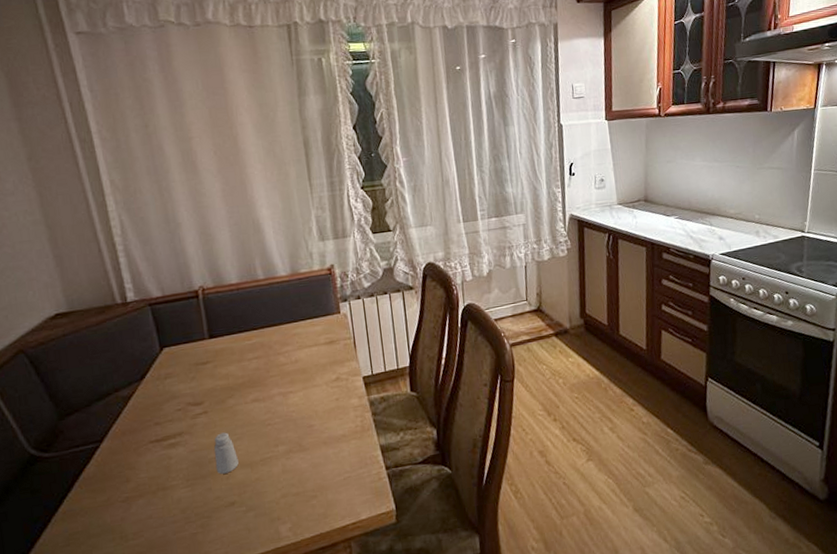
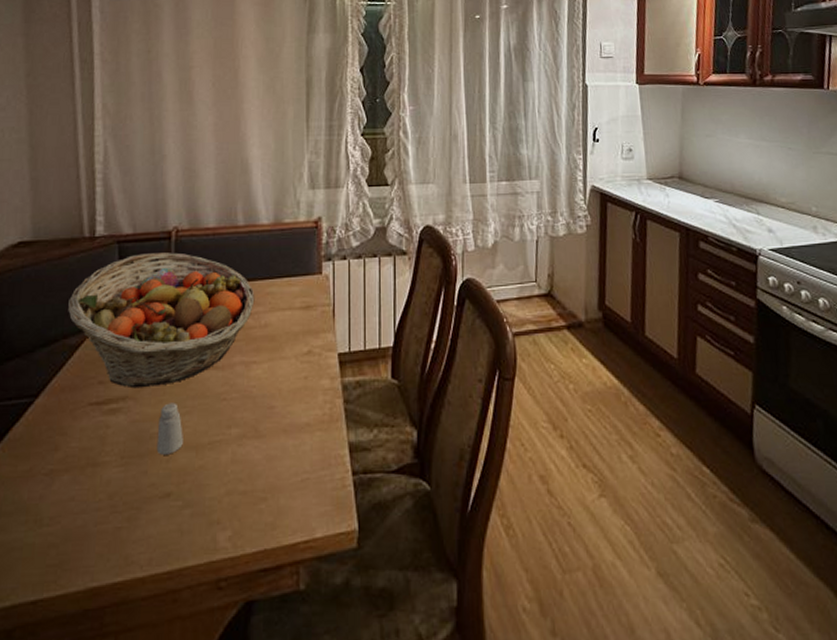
fruit basket: none [113,308,284,425] -> present [68,252,255,389]

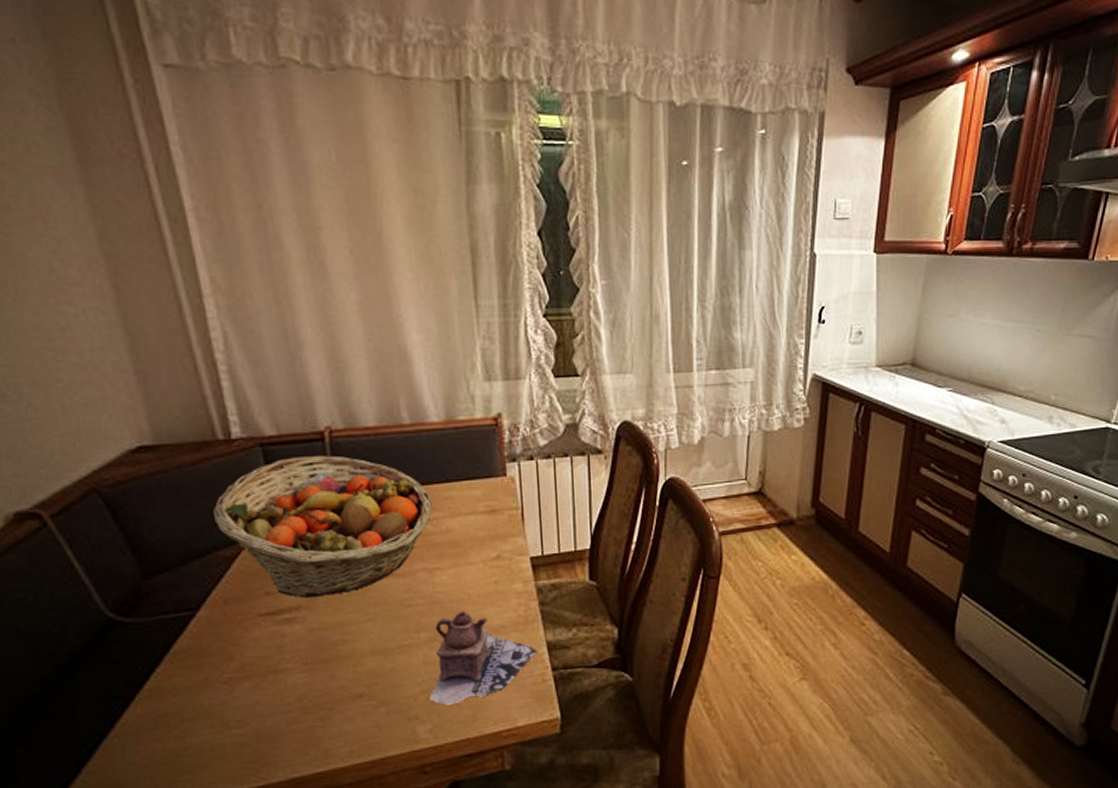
saltshaker: present [156,402,183,455] -> none [339,610,369,660]
teapot: none [231,407,341,511] -> present [427,611,539,707]

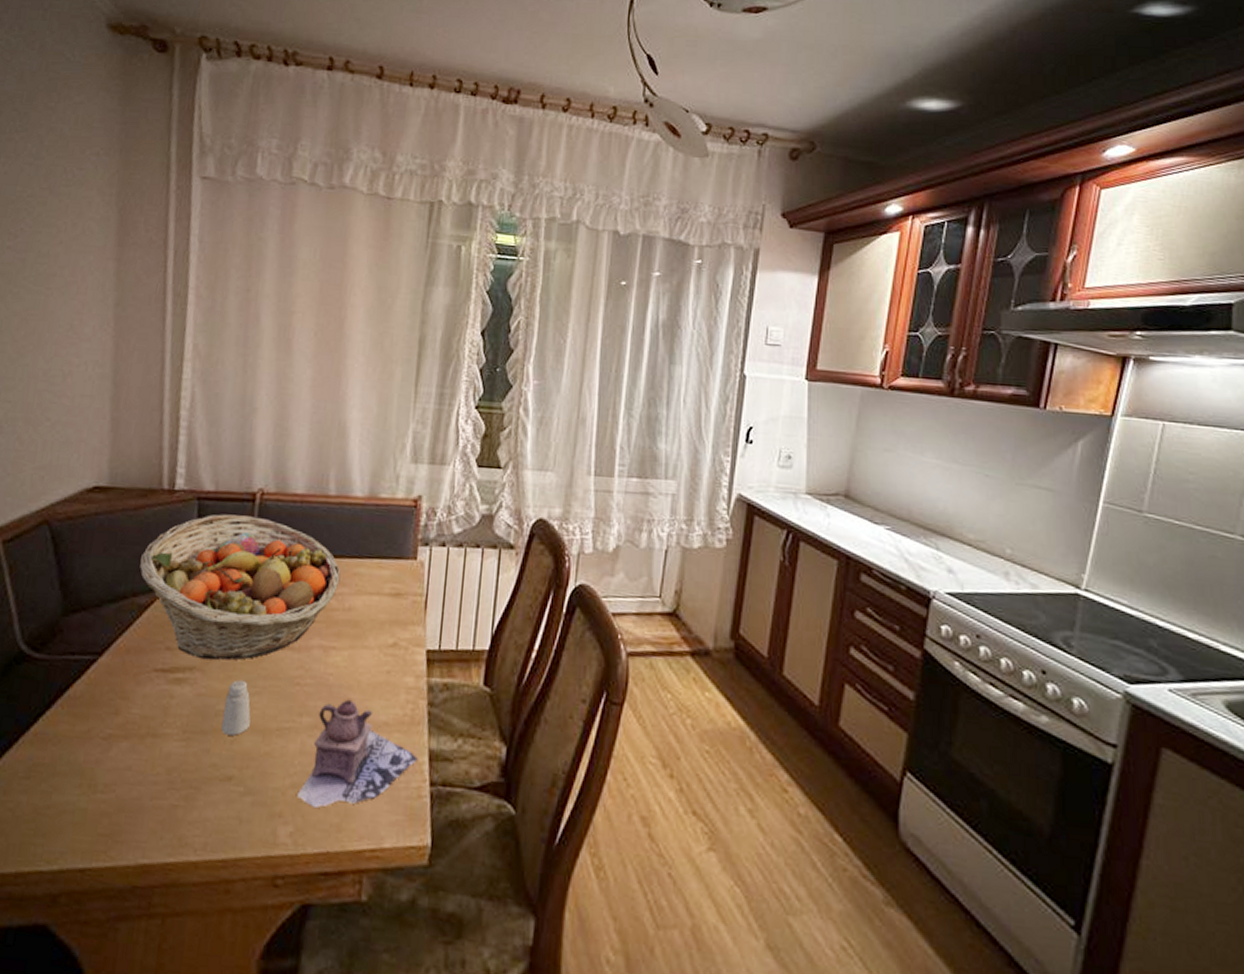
saltshaker: none [339,610,369,660] -> present [221,680,251,736]

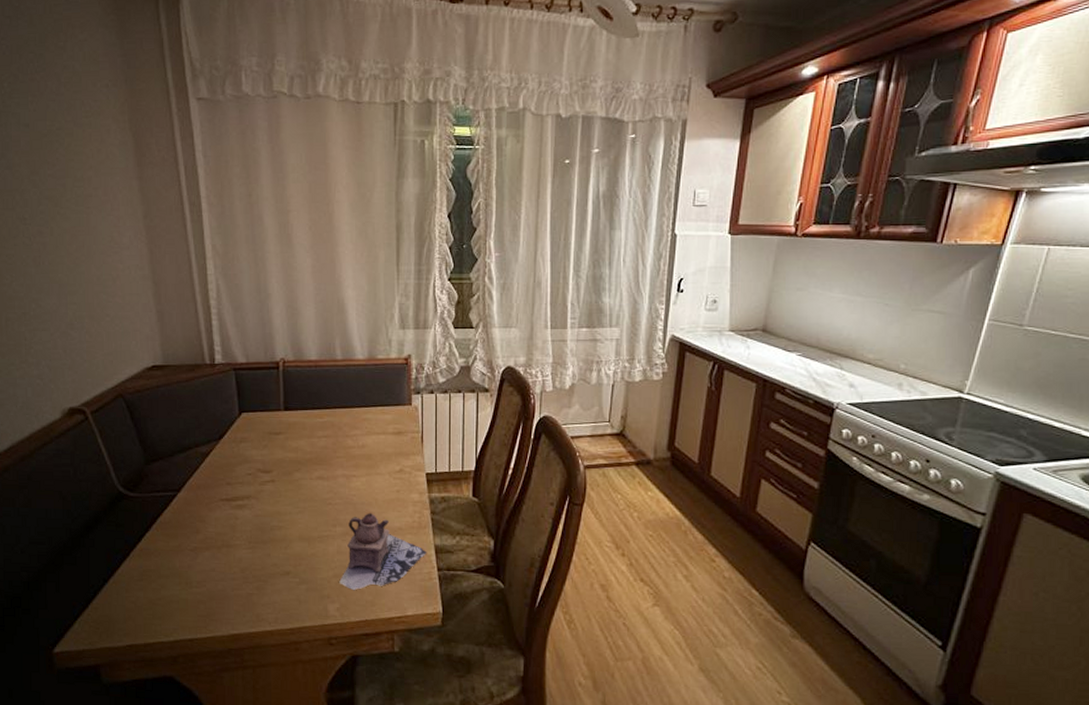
fruit basket: present [140,514,341,661] -> none [197,380,353,490]
saltshaker: present [221,680,251,736] -> none [276,503,297,543]

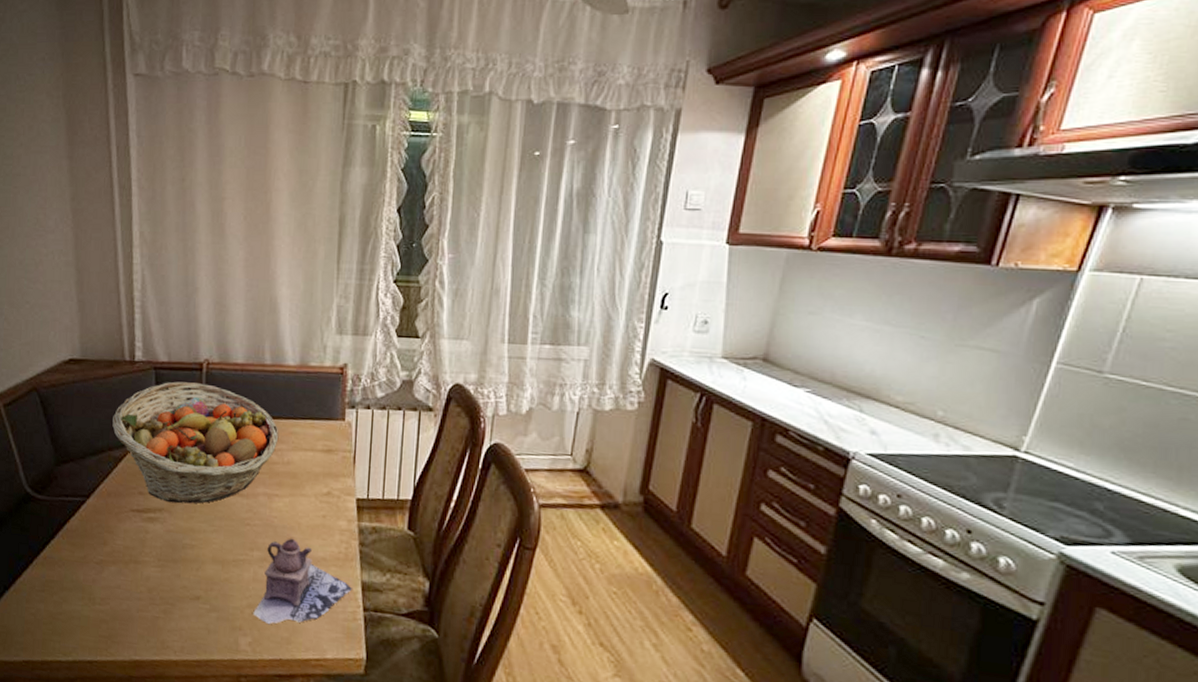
fruit basket: none [197,380,353,490] -> present [112,381,279,504]

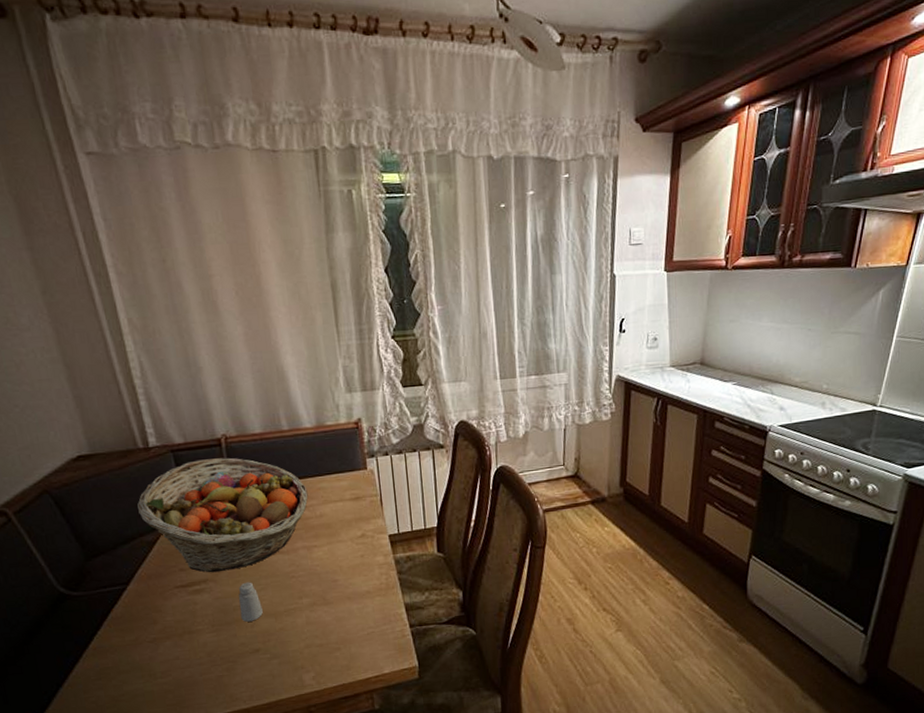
saltshaker: none [188,520,211,565] -> present [239,582,263,622]
teapot: present [252,538,353,625] -> none [310,580,398,658]

